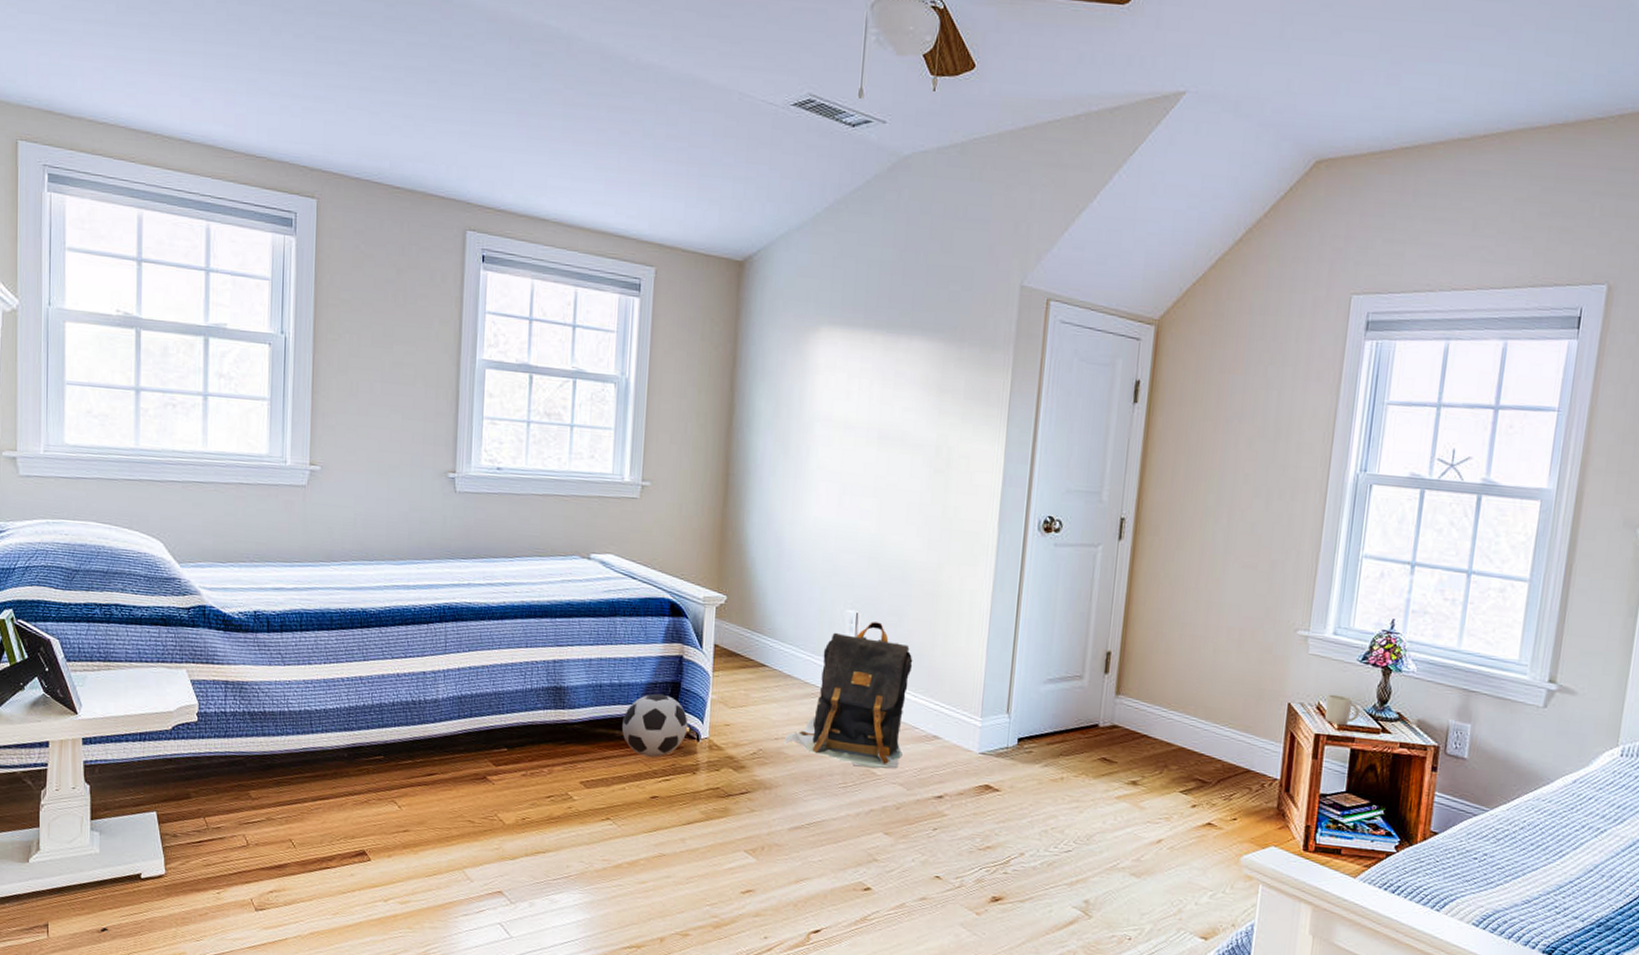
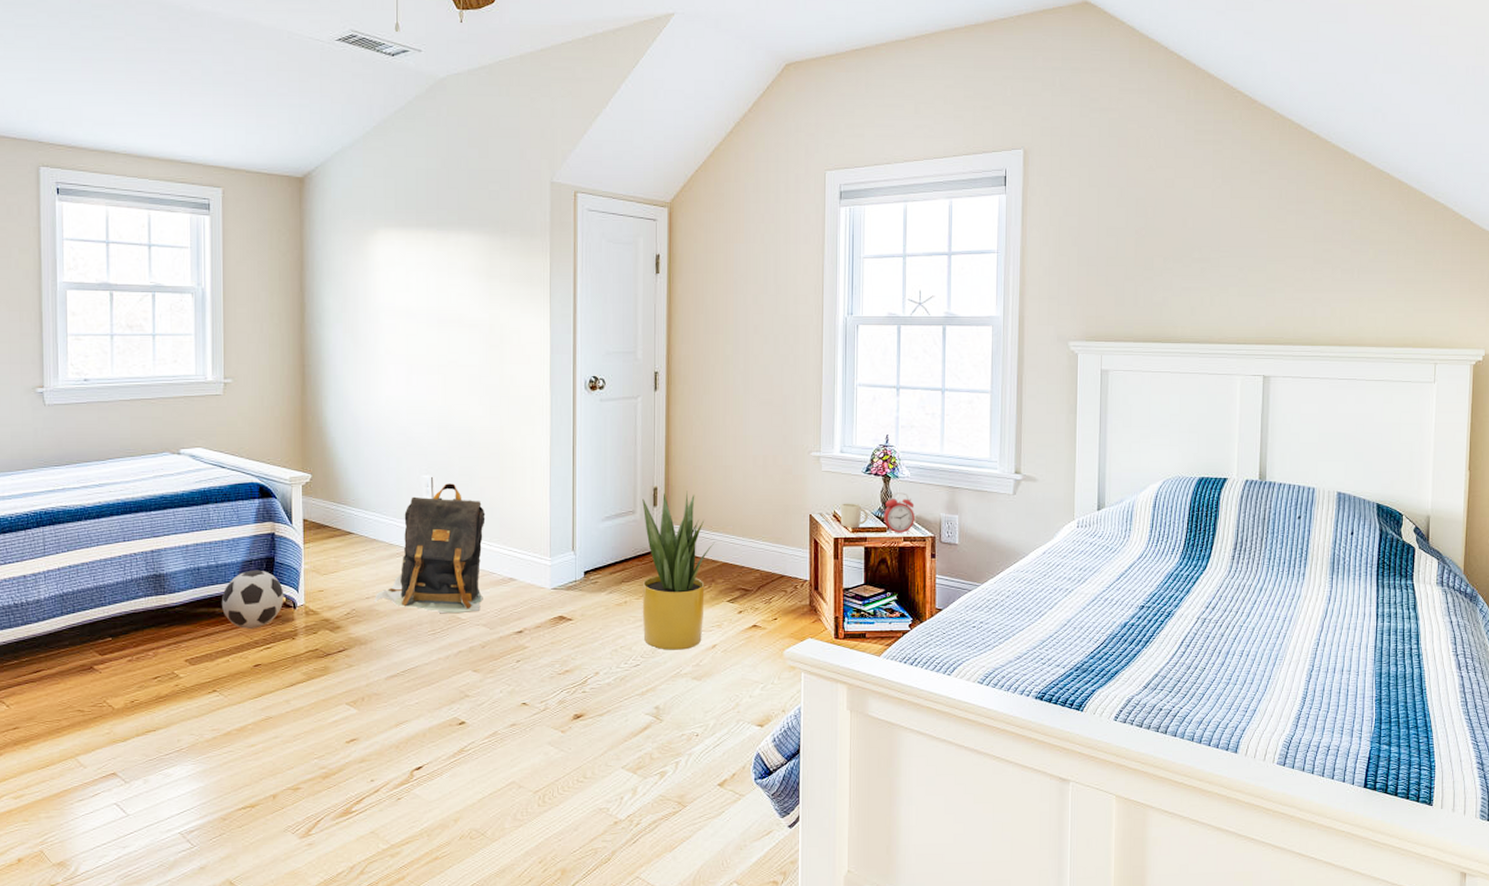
planter: none [1078,659,1172,841] -> present [642,490,715,650]
alarm clock: none [1378,689,1418,739] -> present [884,492,915,533]

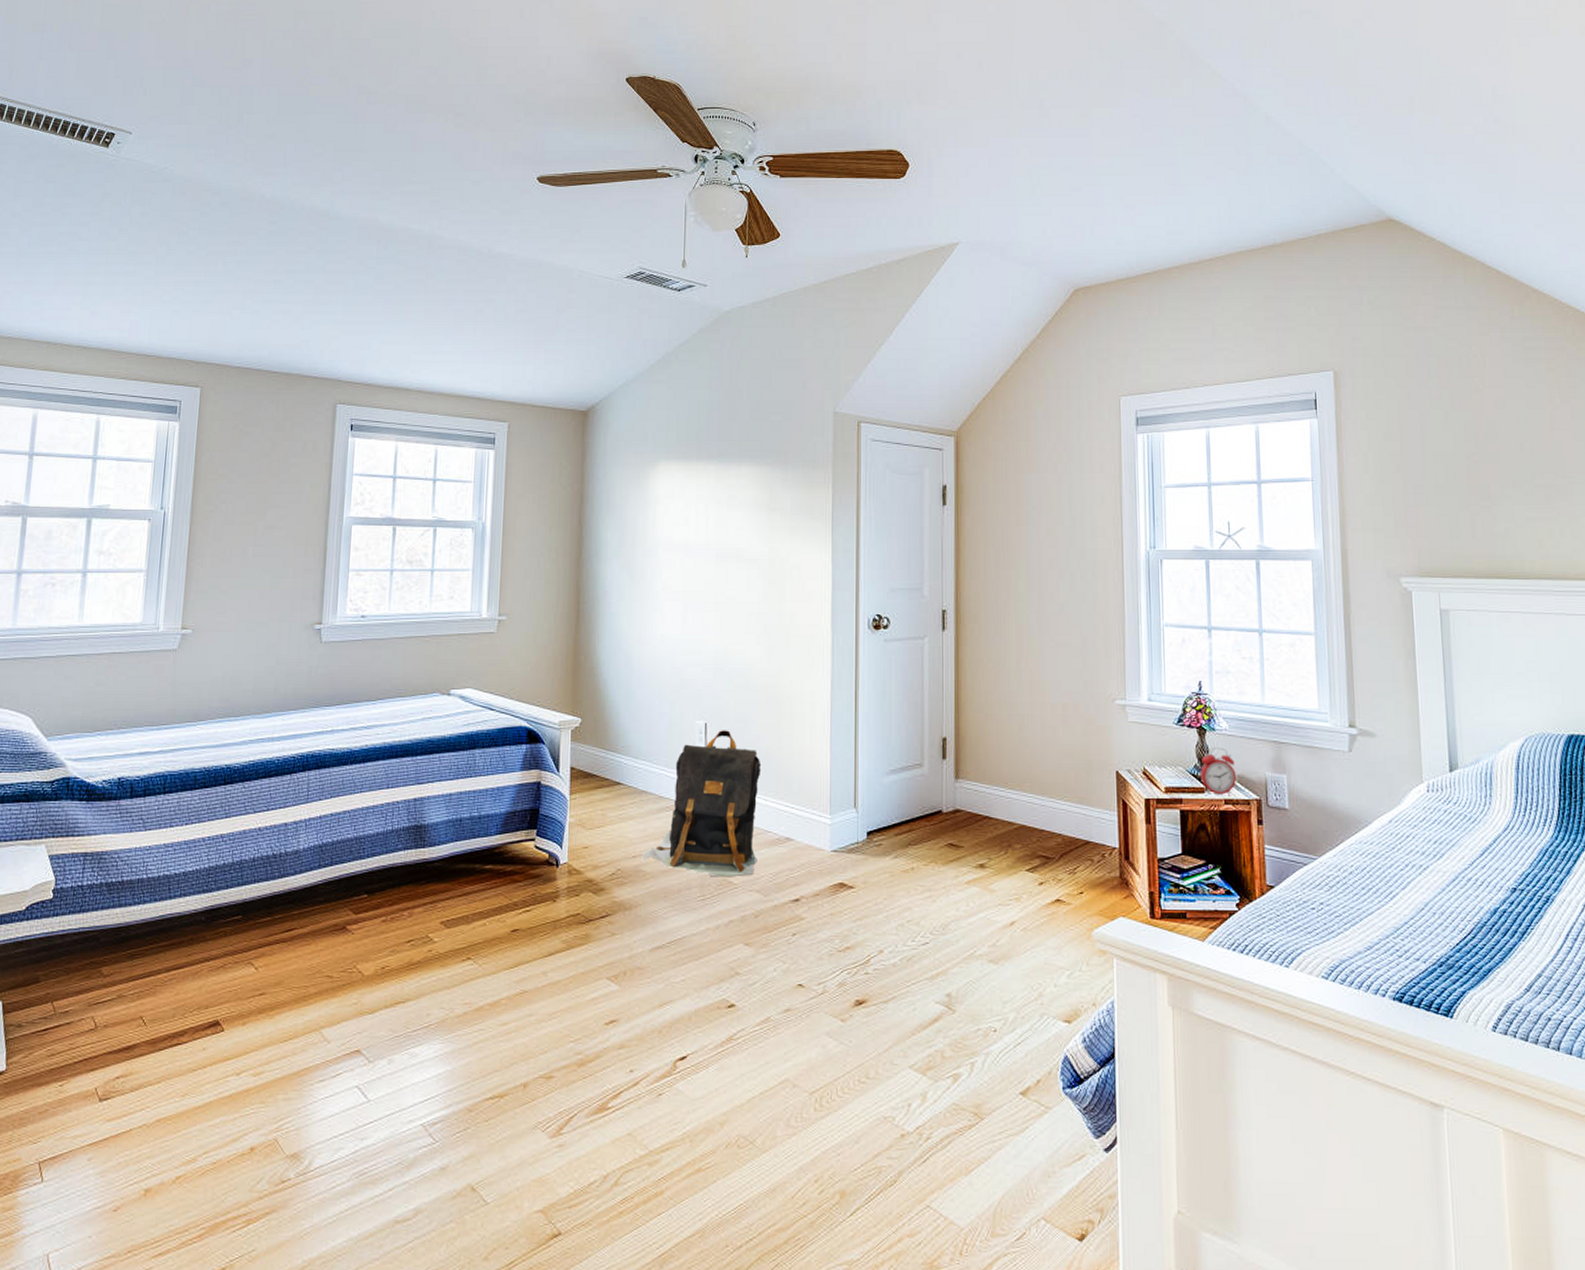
soccer ball: present [222,570,284,629] -> none [482,822,547,888]
planter: present [642,490,715,650] -> none [930,742,1011,927]
mug: present [840,503,868,529] -> none [1150,758,1183,789]

